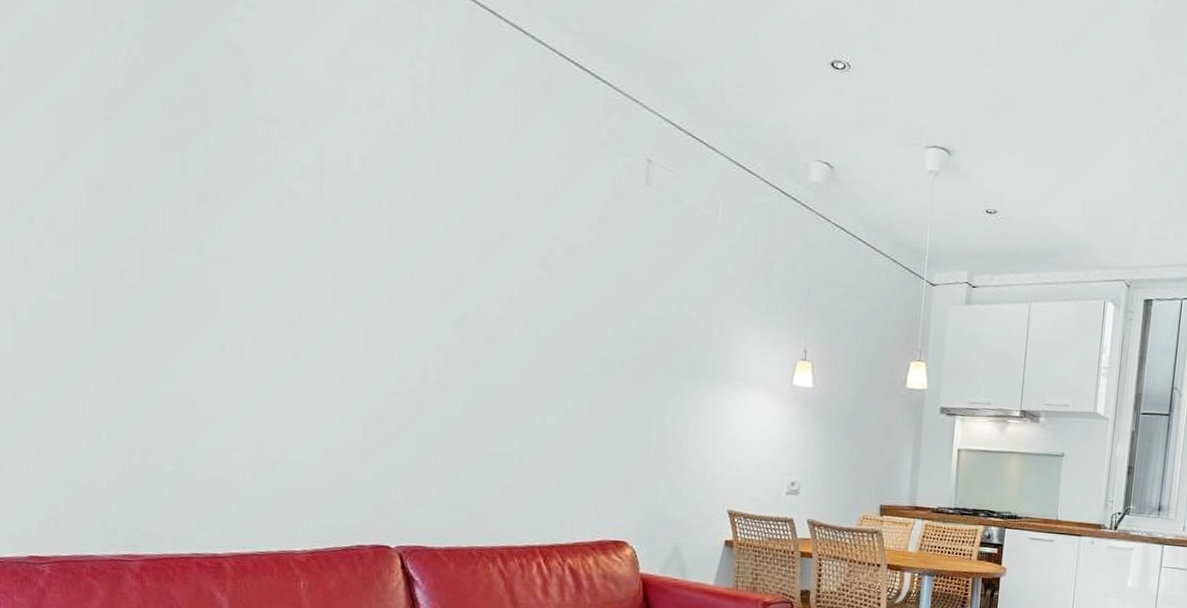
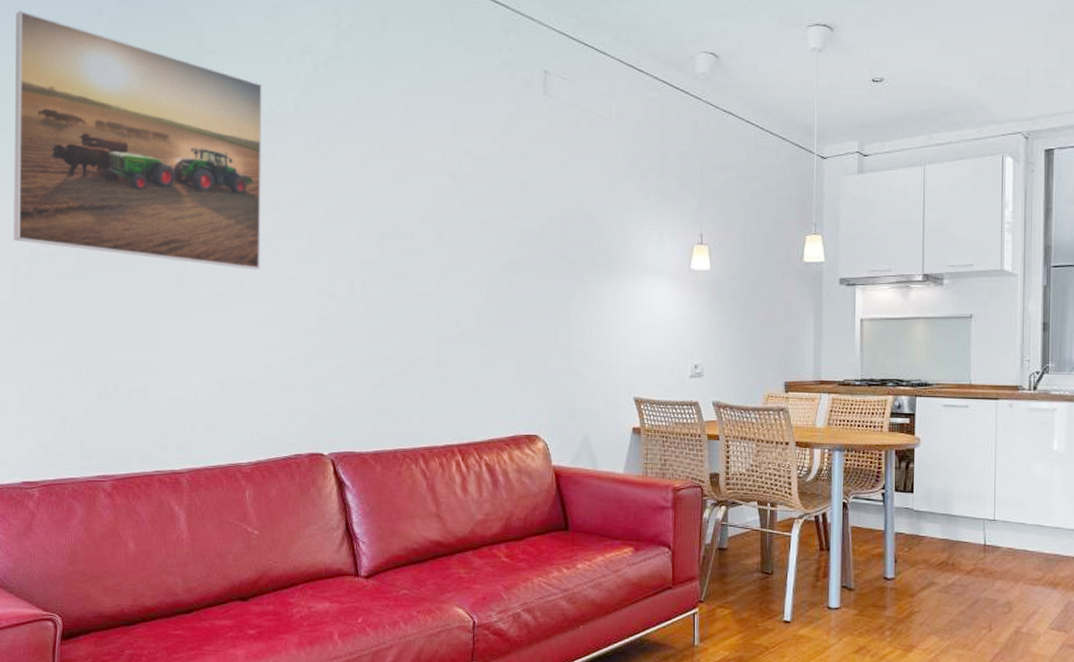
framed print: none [10,9,324,344] -> present [14,10,263,270]

